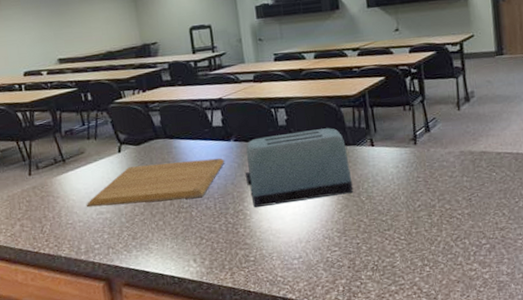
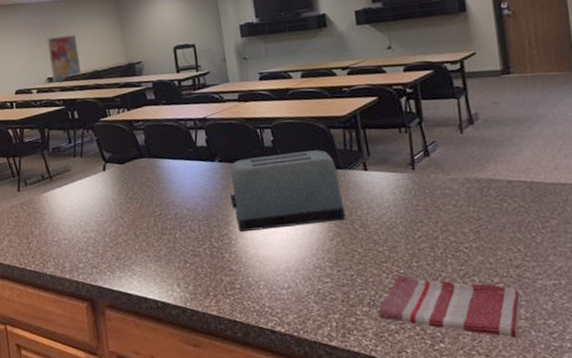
wall art: none [56,13,95,65] -> present [46,34,82,84]
chopping board: present [86,158,225,207] -> none [71,179,210,225]
dish towel: none [381,240,504,292] -> present [379,274,522,338]

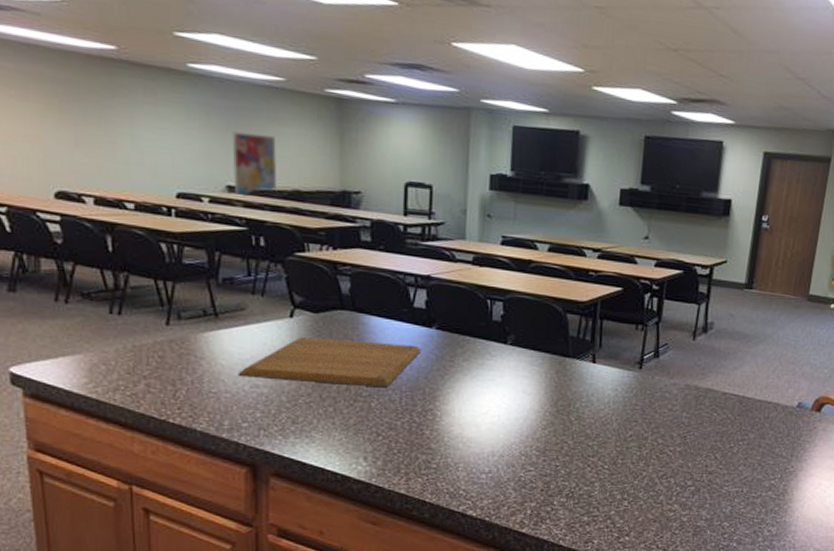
chopping board: none [71,179,210,225] -> present [238,337,421,387]
toaster: present [229,150,346,233] -> none [442,330,565,411]
dish towel: present [379,274,522,338] -> none [575,469,707,536]

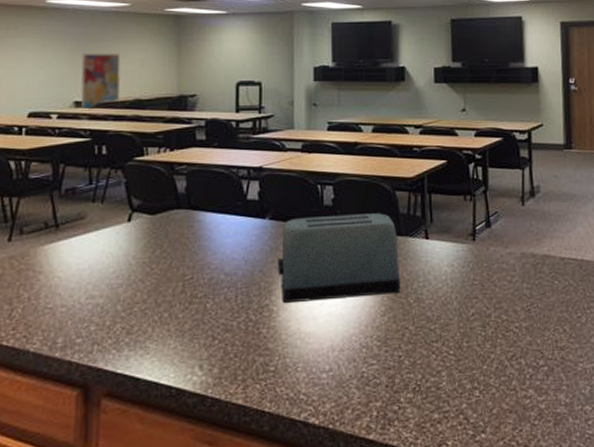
chopping board: present [238,337,421,387] -> none [74,238,256,288]
toaster: none [442,330,565,411] -> present [277,213,401,304]

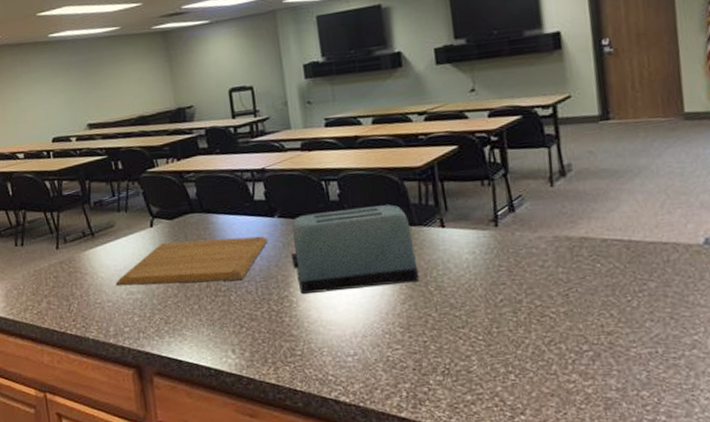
chopping board: none [74,238,256,288] -> present [115,236,268,286]
wall art: present [80,53,121,110] -> none [86,75,126,130]

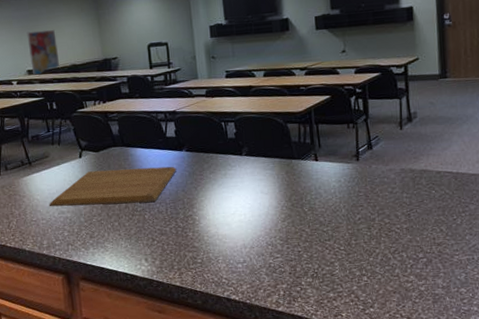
wall art: none [86,75,126,130] -> present [27,29,61,76]
toaster: present [290,204,420,295] -> none [195,142,297,214]

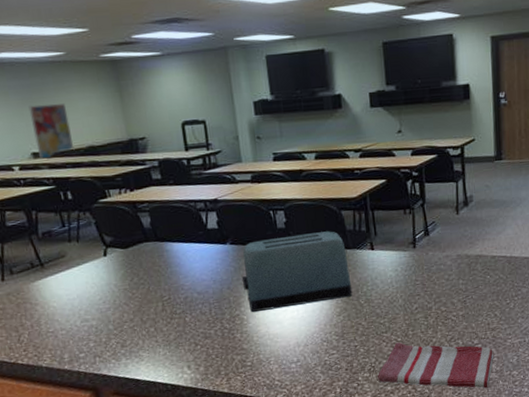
chopping board: present [49,166,177,207] -> none [68,261,221,314]
toaster: none [195,142,297,214] -> present [241,231,353,313]
dish towel: none [320,250,440,304] -> present [378,342,494,388]

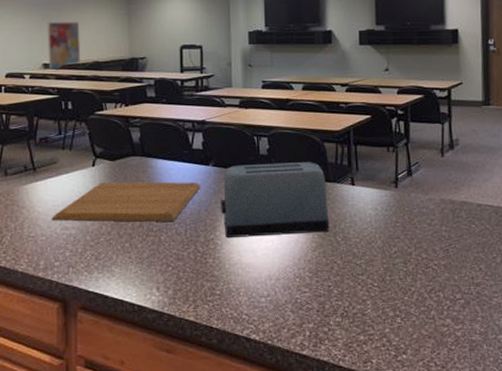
chopping board: none [68,261,221,314] -> present [51,182,201,222]
dish towel: present [378,342,494,388] -> none [350,287,478,351]

